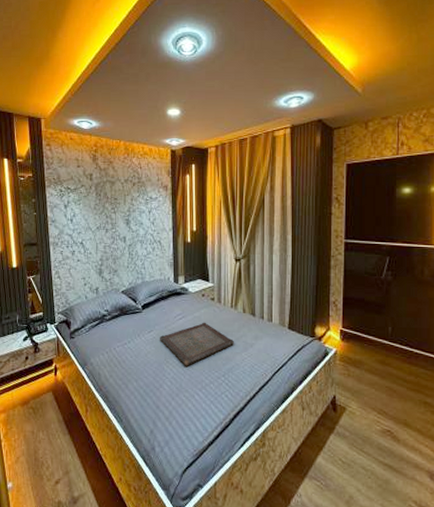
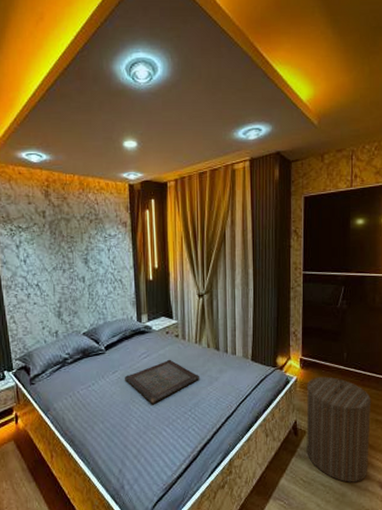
laundry hamper: none [346,350,420,469] -> present [306,376,372,483]

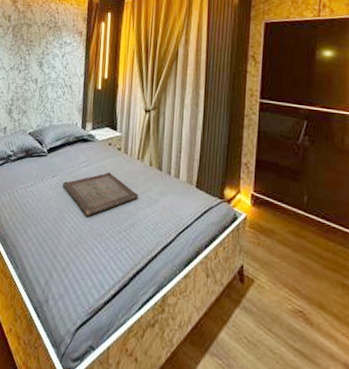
laundry hamper: present [306,376,372,483] -> none [253,218,338,358]

